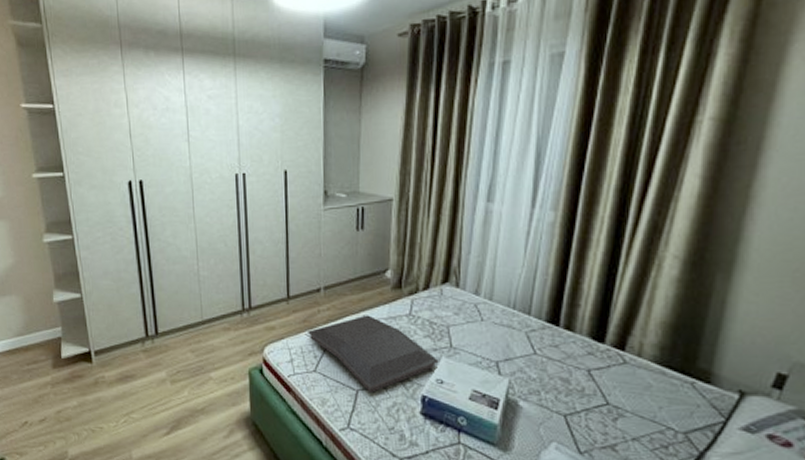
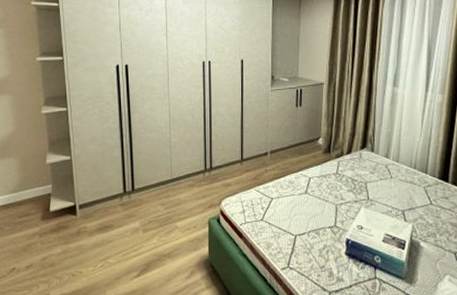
serving tray: present [308,315,439,392] -> none [257,174,359,237]

